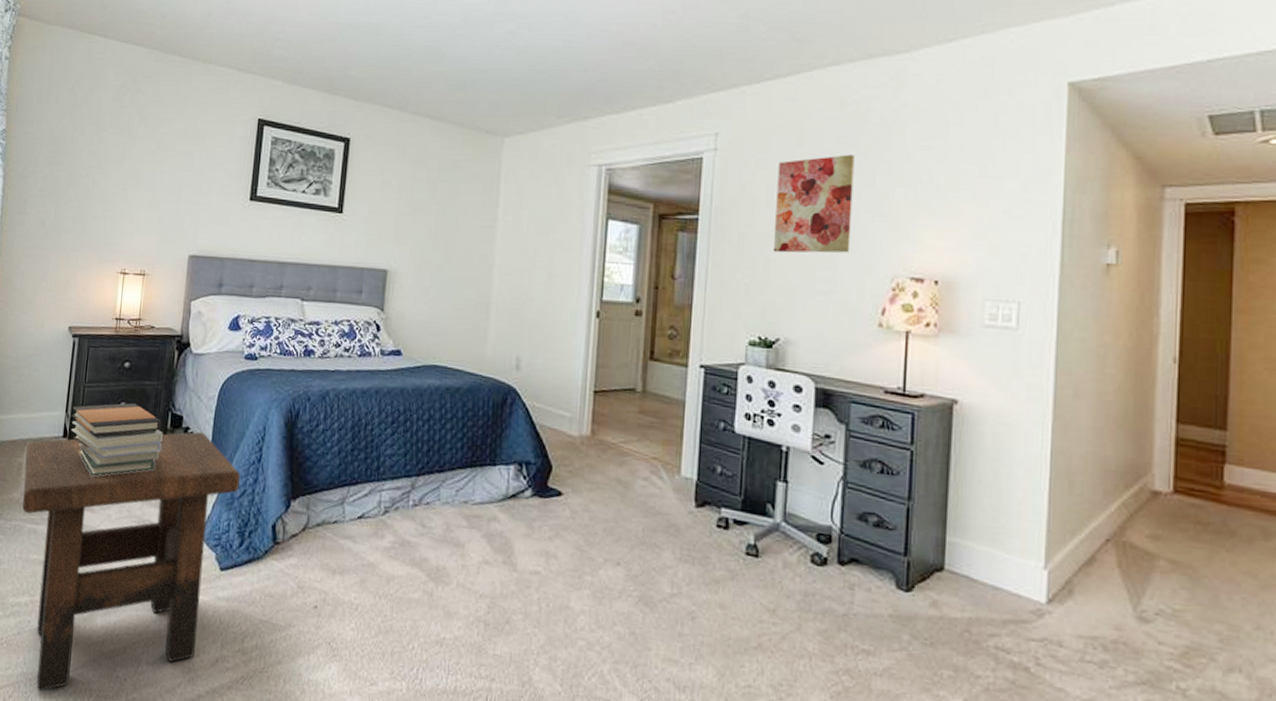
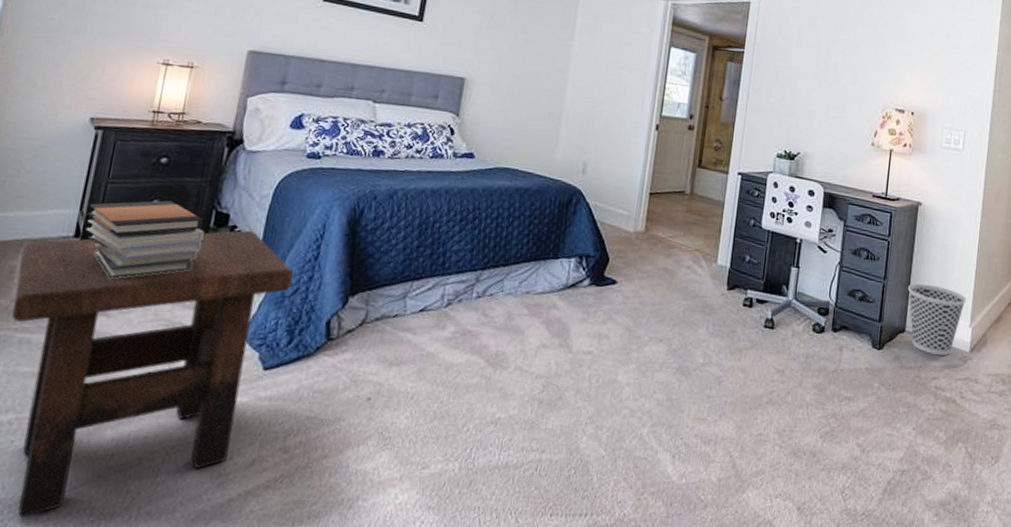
wall art: present [772,154,855,253] -> none [799,10,863,87]
wastebasket: none [943,507,1036,606] -> present [907,283,966,356]

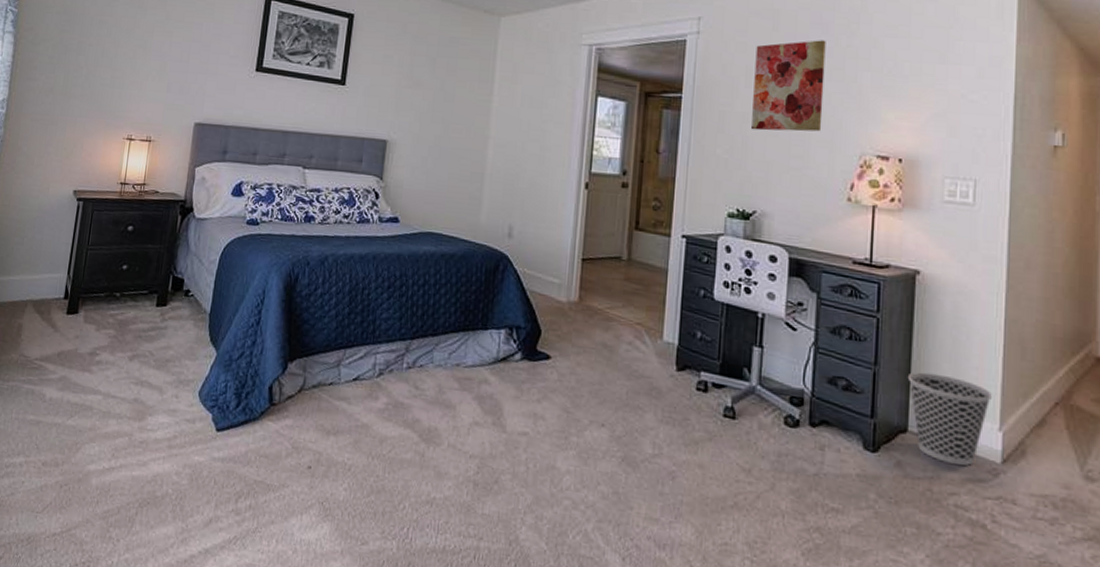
side table: present [12,230,294,518] -> none [21,294,240,553]
book stack: present [85,200,205,279] -> none [72,265,164,338]
wall art: none [799,10,863,87] -> present [750,40,826,132]

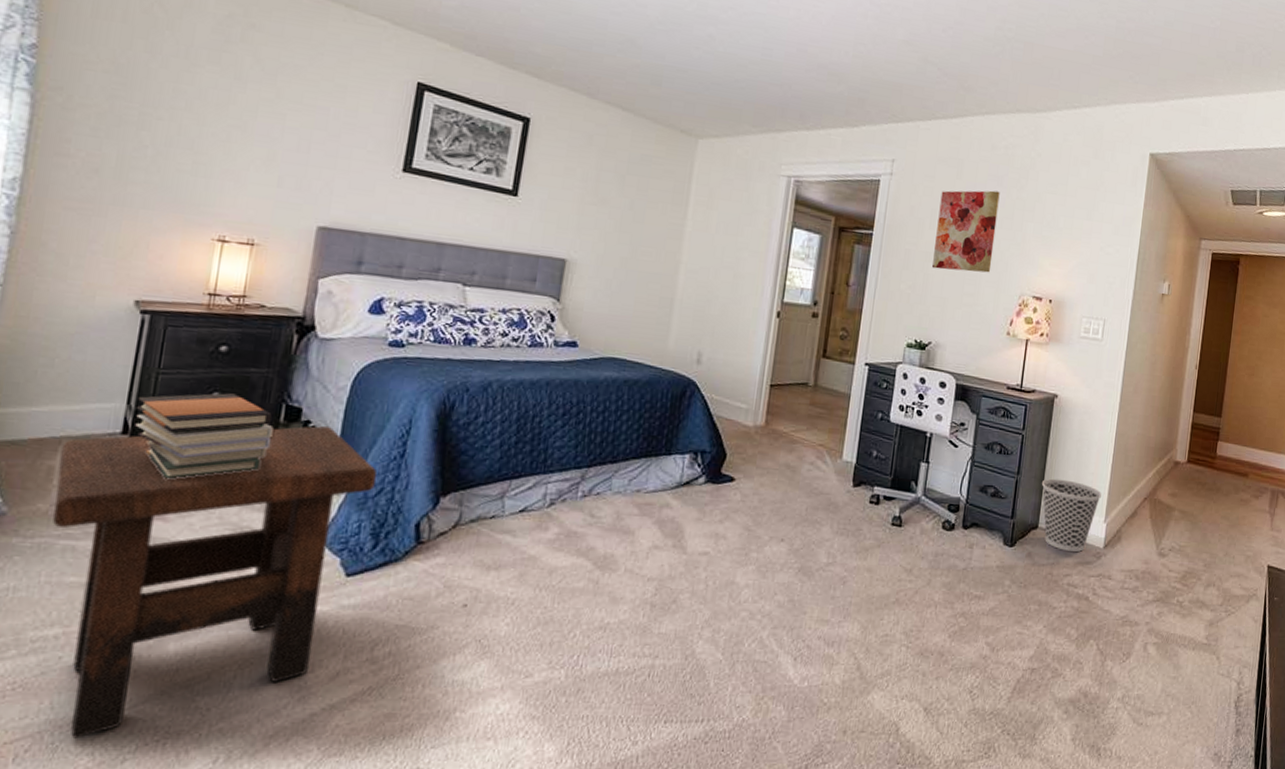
side table: none [21,294,240,553] -> present [53,425,378,739]
book stack: none [72,265,164,338] -> present [135,393,274,480]

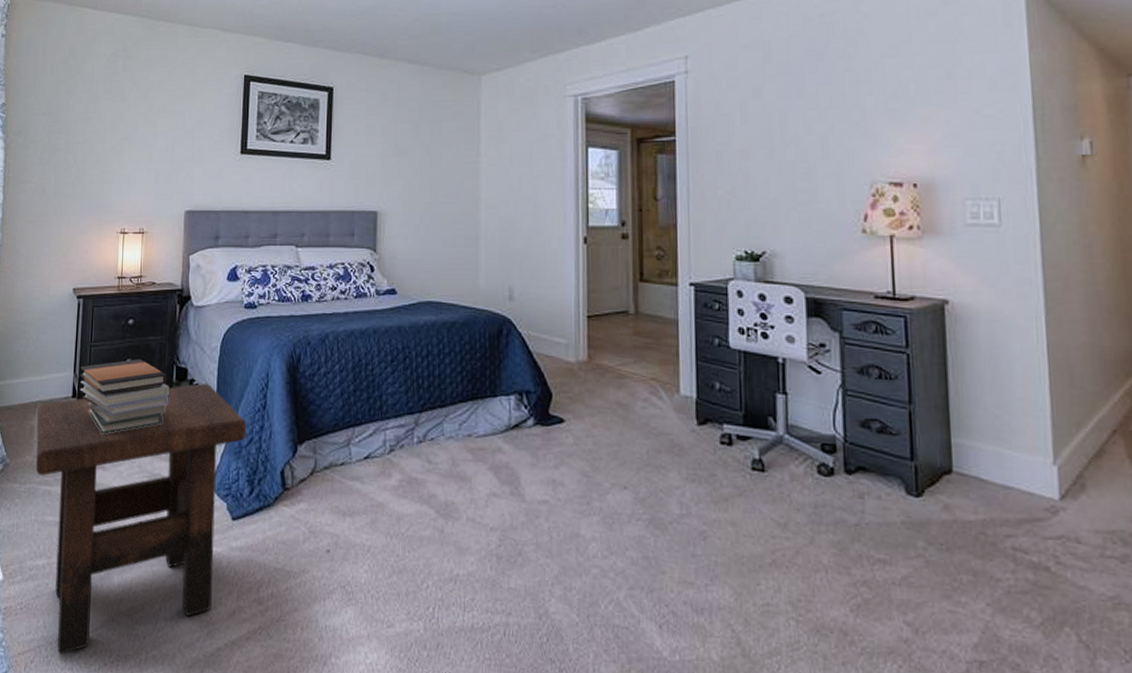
wall art: present [931,190,1000,273] -> none [749,67,827,167]
wastebasket: present [1041,478,1102,553] -> none [946,407,1041,506]

